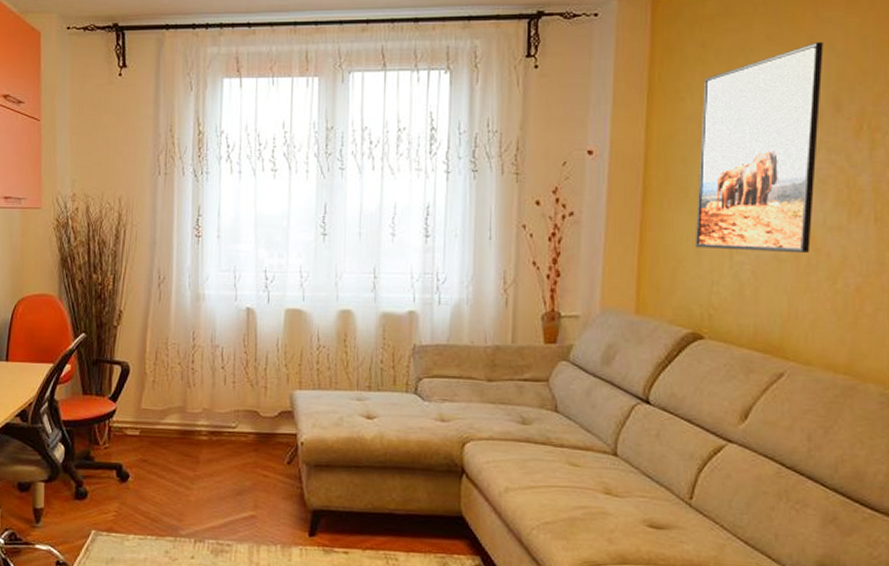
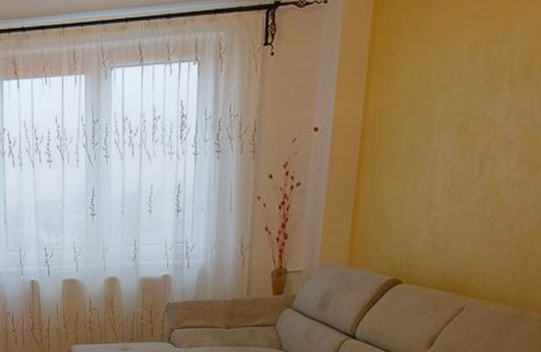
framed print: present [696,42,823,254] -> none [400,16,521,208]

